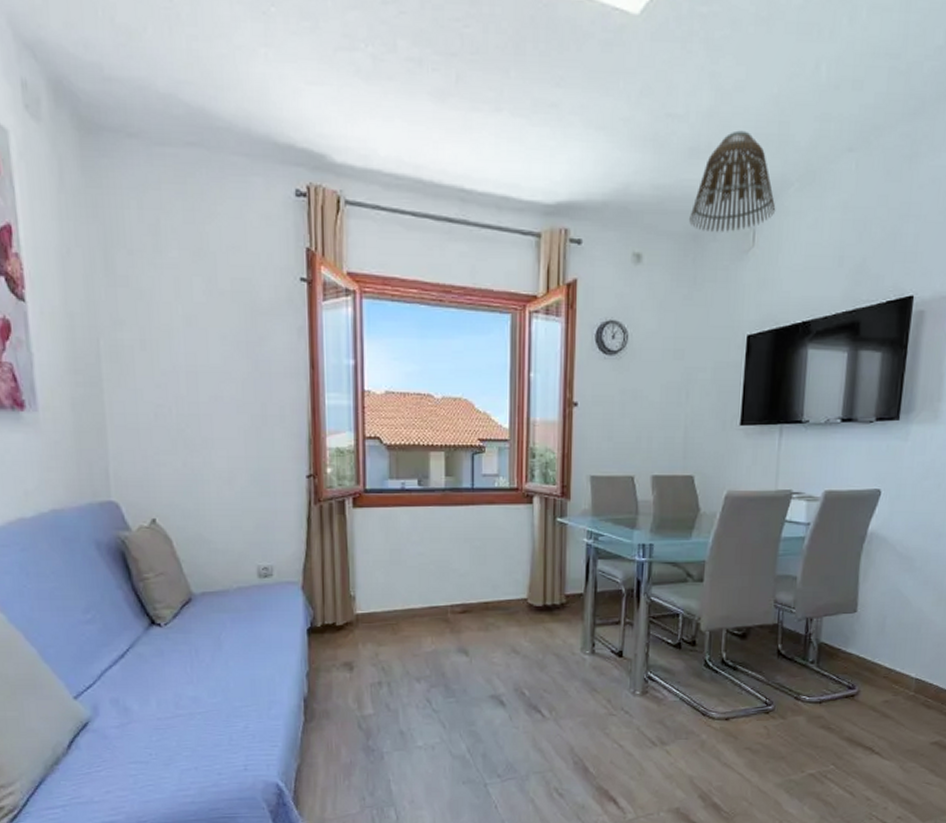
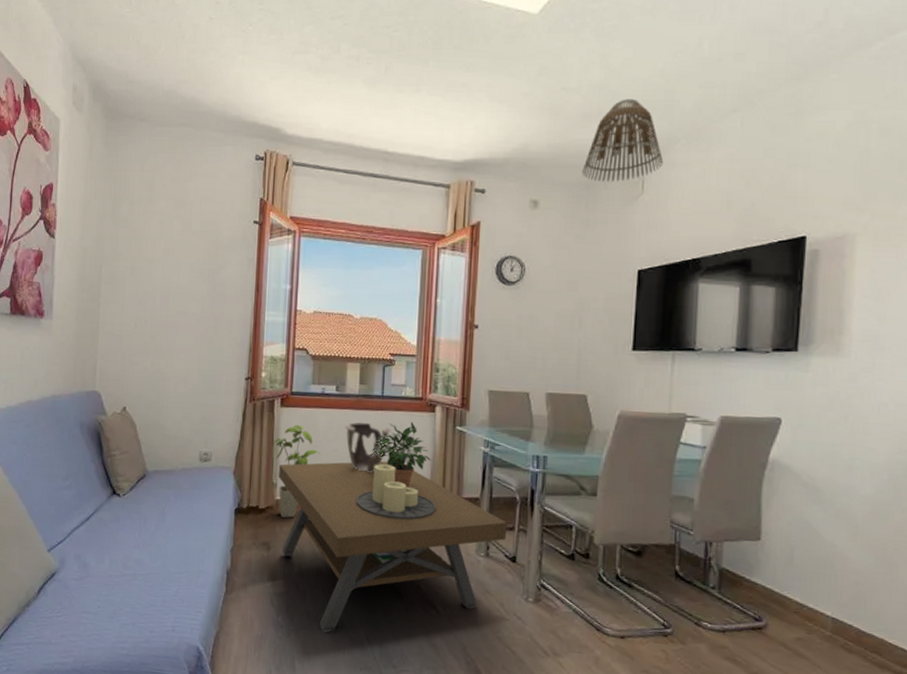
house plant: none [347,528,404,633] -> present [273,425,320,518]
coffee table: none [357,561,613,751] -> present [279,461,507,633]
decorative bowl: none [431,519,484,575] -> present [345,422,391,473]
potted plant: none [462,515,530,589] -> present [371,421,431,488]

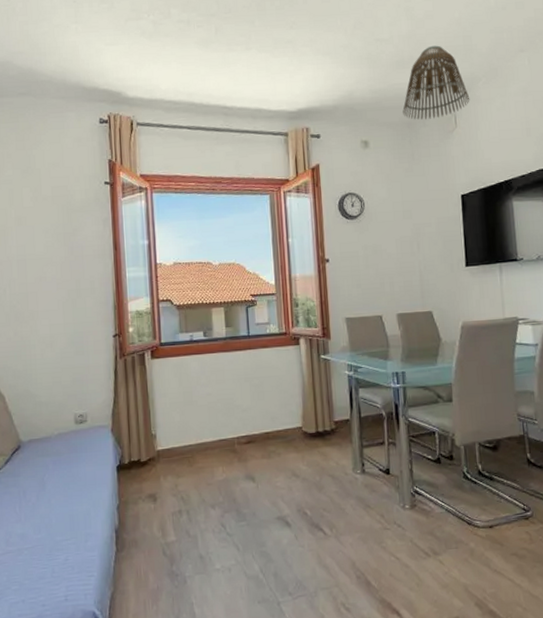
house plant: present [273,425,320,518] -> none [148,374,195,467]
coffee table: present [279,461,507,633] -> none [157,397,379,573]
decorative bowl: present [345,422,391,473] -> none [216,362,260,411]
potted plant: present [371,421,431,488] -> none [244,356,301,420]

